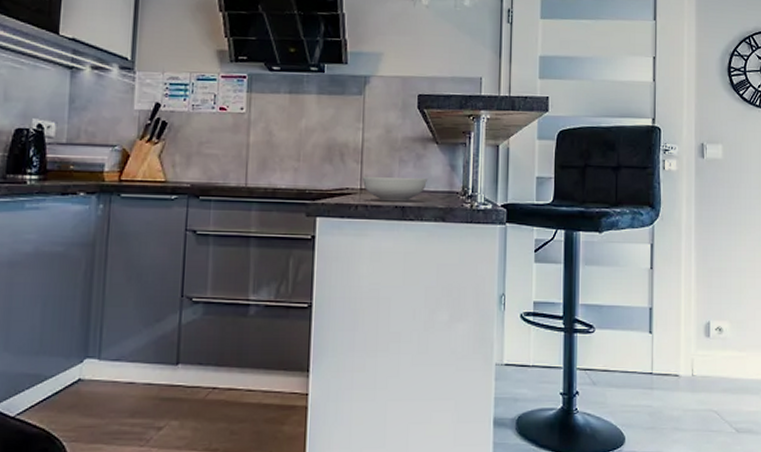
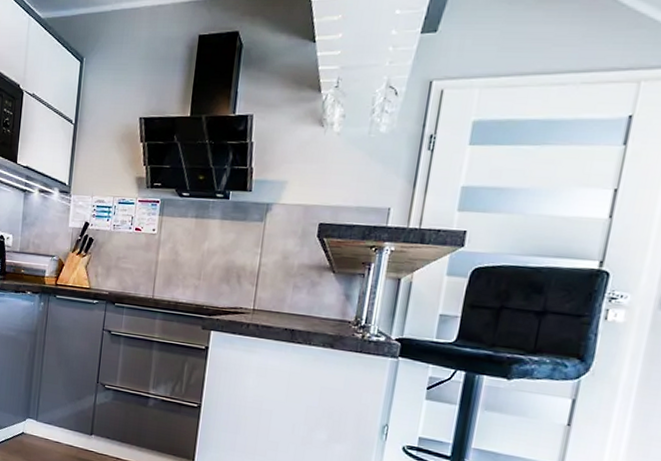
bowl: present [361,177,427,202] -> none [255,298,320,326]

